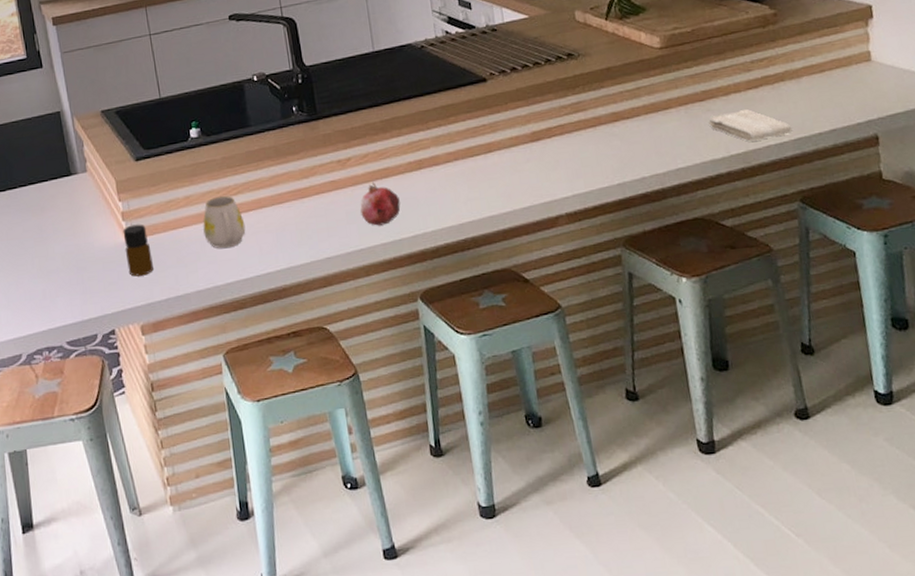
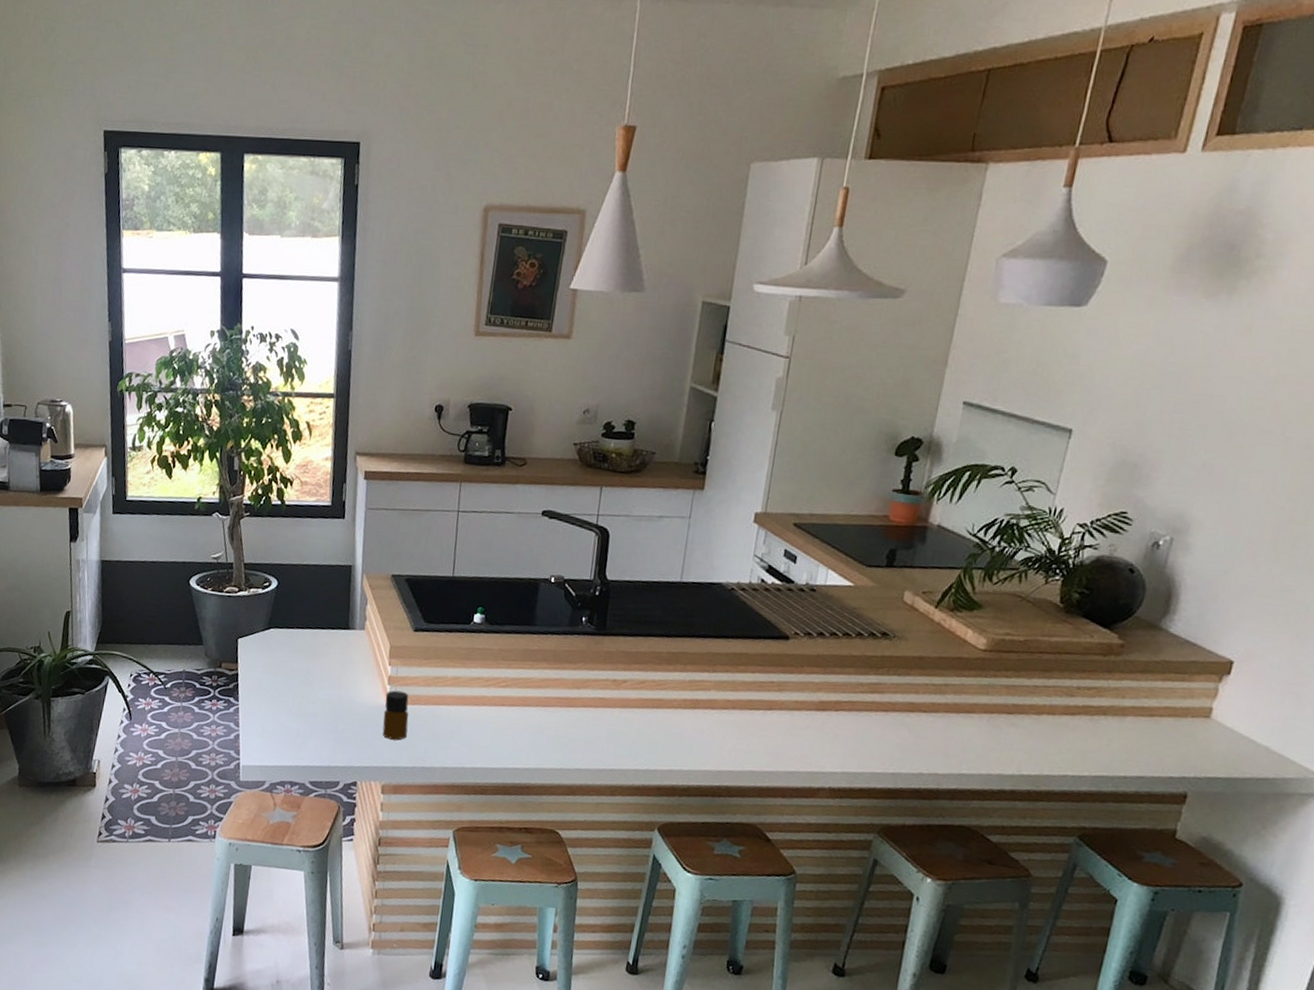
mug: present [203,196,246,249] -> none [463,684,506,736]
fruit: present [360,181,401,226] -> none [622,708,665,753]
washcloth: present [708,109,792,142] -> none [1009,731,1097,769]

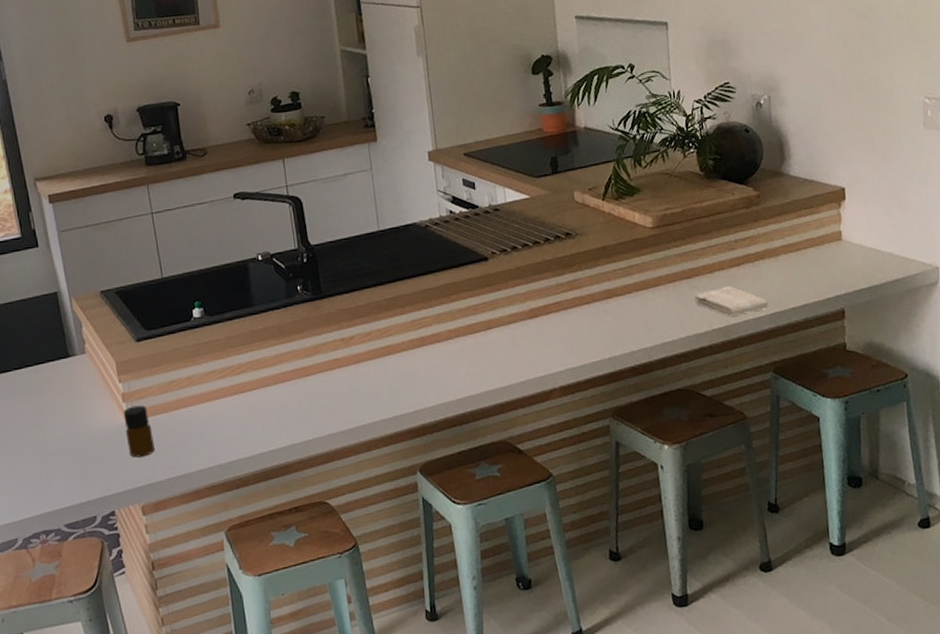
washcloth: none [1009,731,1097,769] -> present [694,286,769,317]

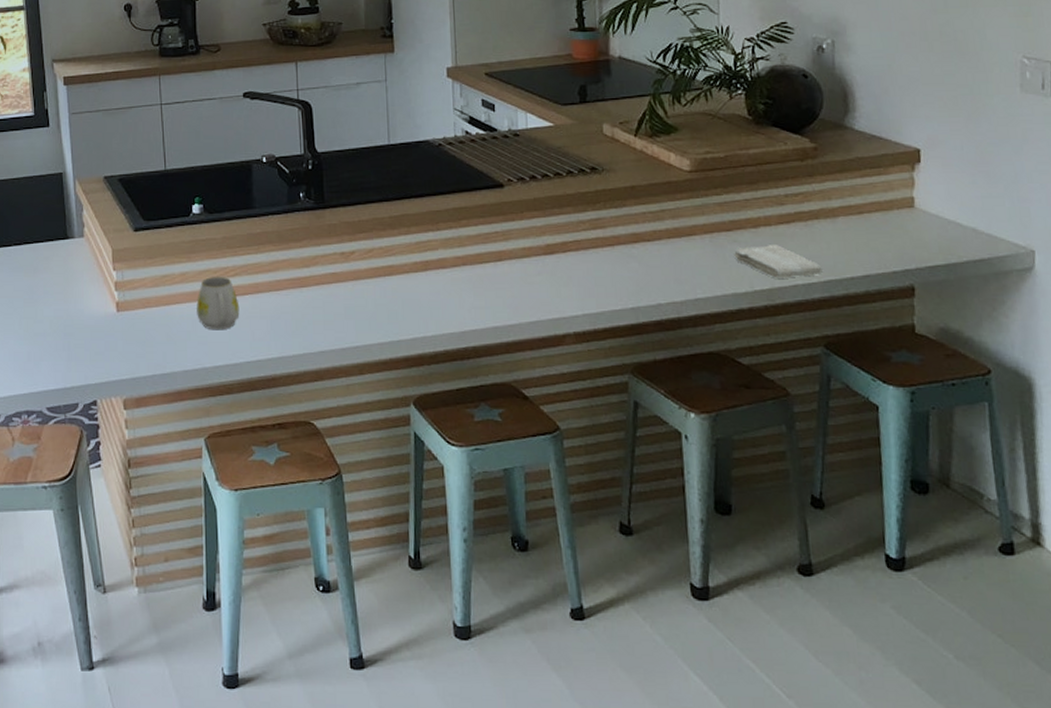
bottle: present [123,405,155,458] -> none [114,296,142,349]
mug: none [205,375,249,428] -> present [197,277,240,330]

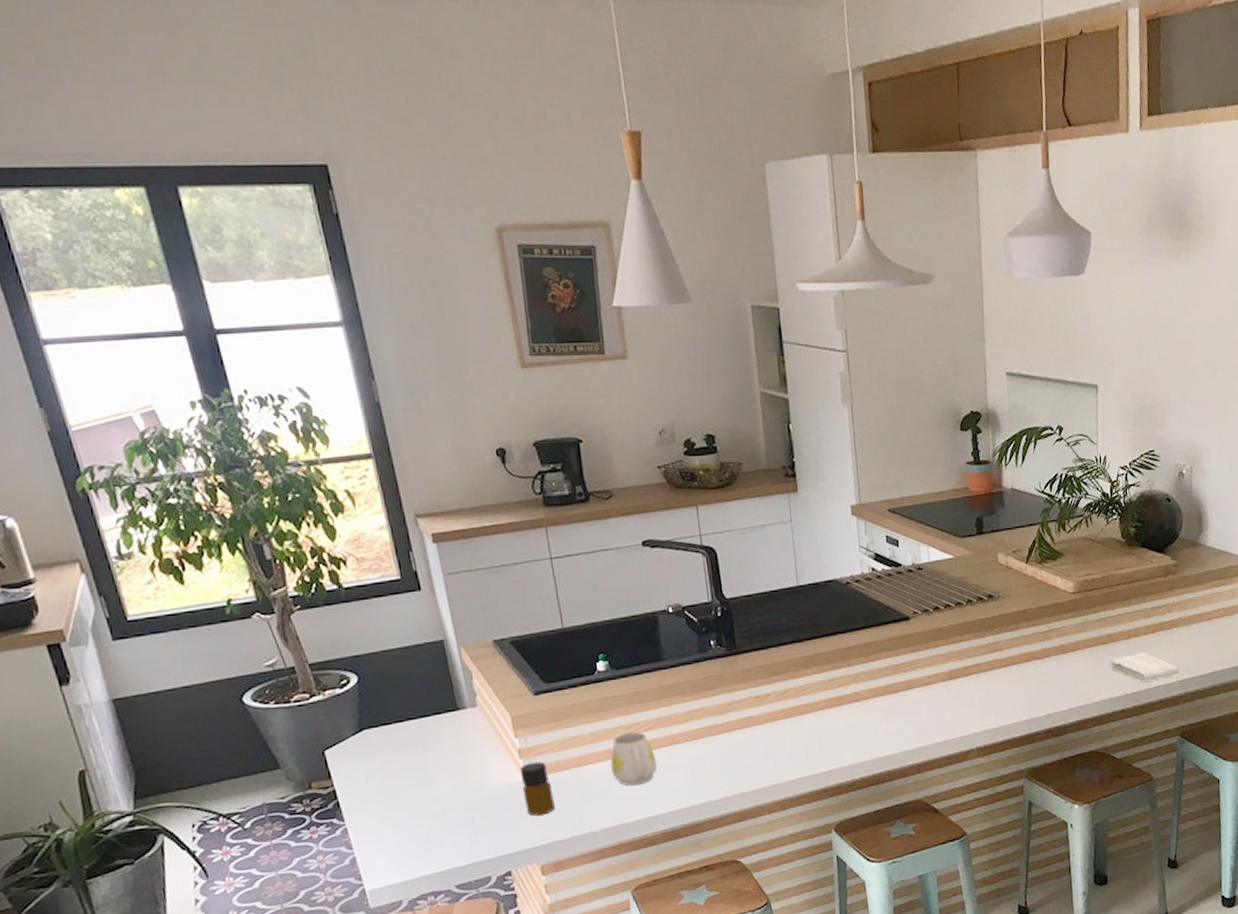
bottle: none [114,296,142,349] -> present [519,761,555,816]

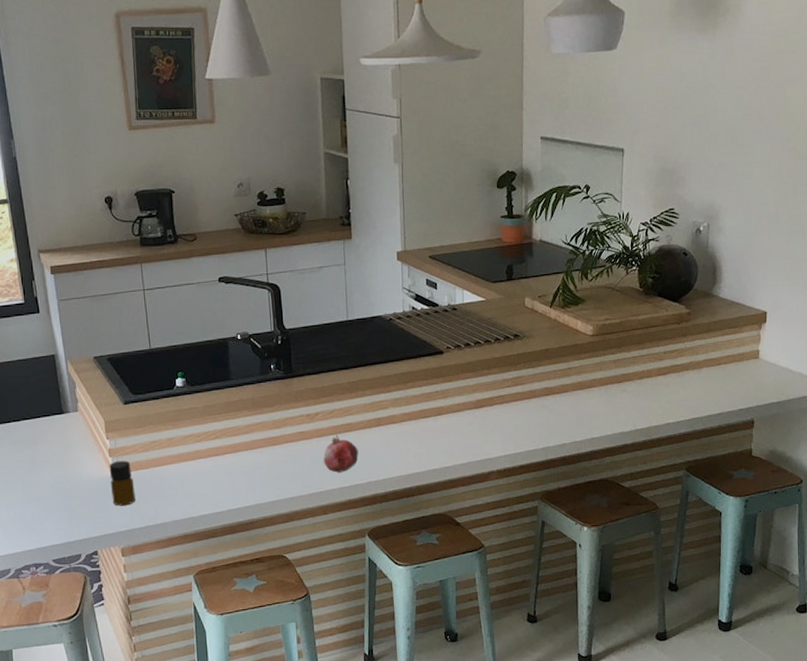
mug: present [610,732,657,786] -> none [183,440,221,486]
fruit: none [778,717,819,761] -> present [323,434,358,473]
washcloth: present [1110,652,1180,682] -> none [623,392,688,419]

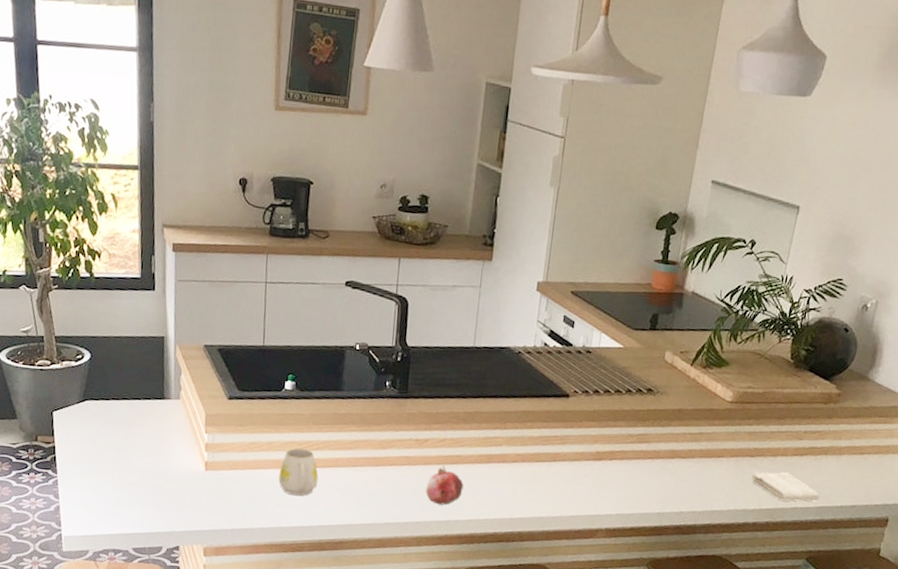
bottle: present [109,460,135,506] -> none [202,457,227,504]
mug: none [183,440,221,486] -> present [278,448,319,496]
washcloth: none [623,392,688,419] -> present [751,471,820,502]

